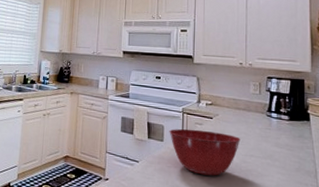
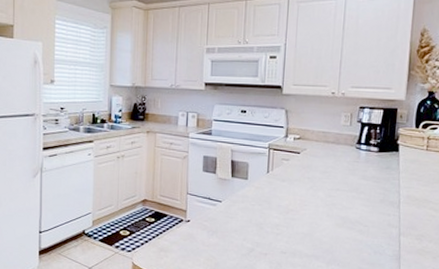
mixing bowl: present [169,129,241,176] -> none [254,165,328,212]

